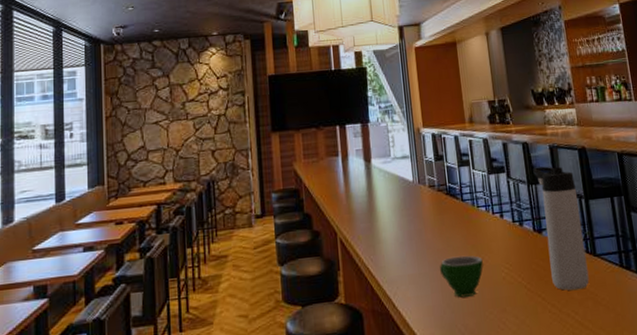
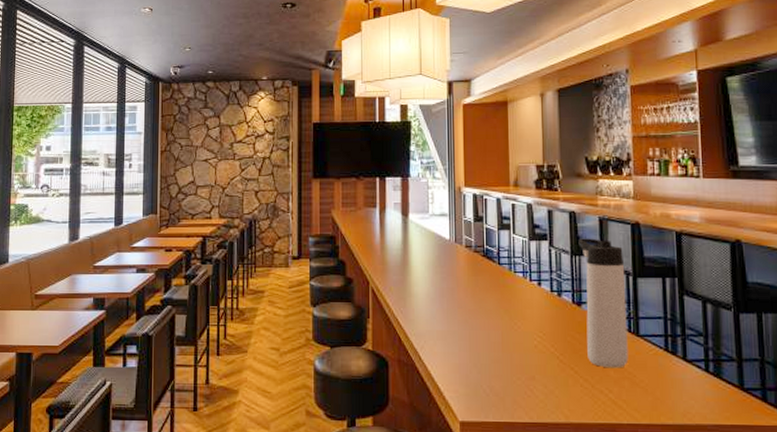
teacup: present [439,255,483,298] -> none [469,318,515,360]

